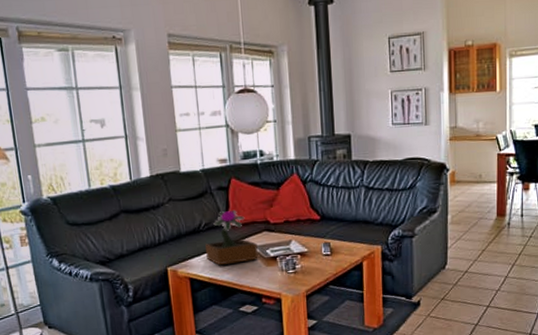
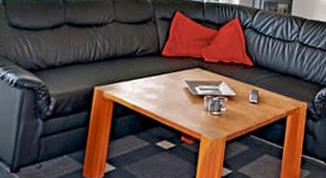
potted flower: present [205,209,258,266] -> none [135,41,188,95]

